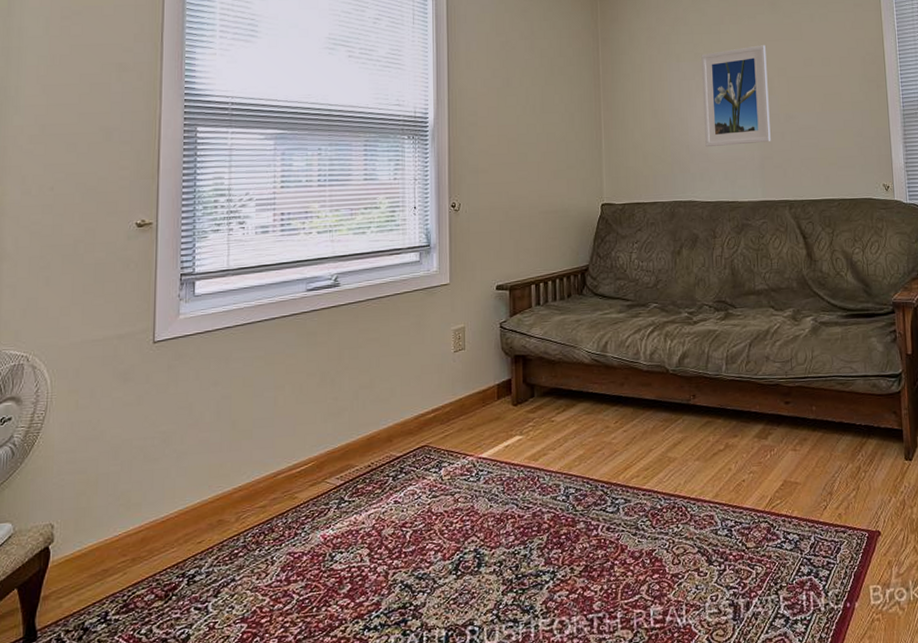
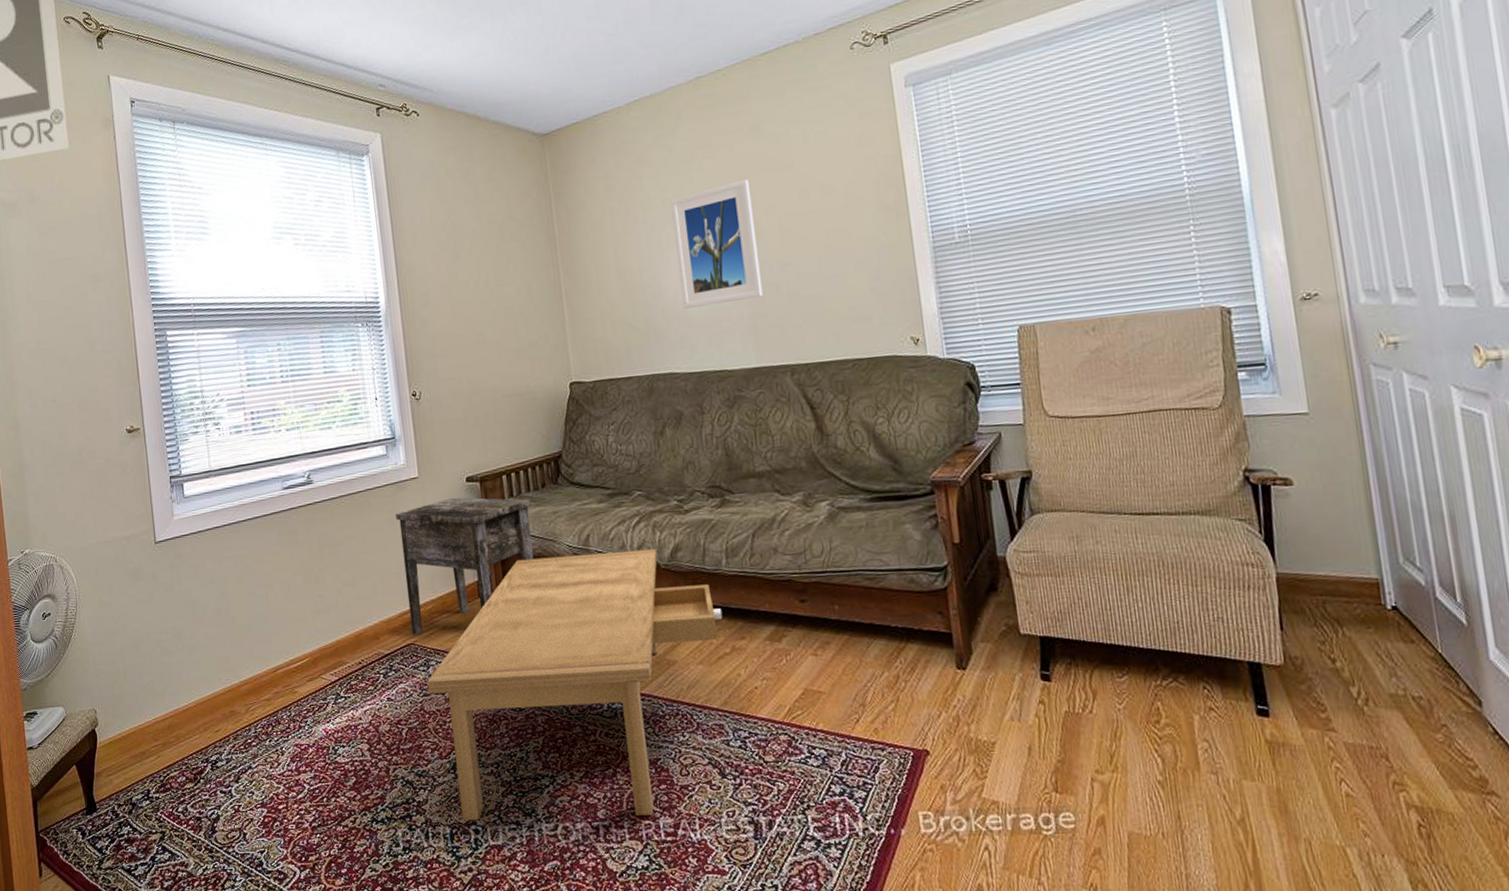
side table: none [422,304,556,437] -> present [395,497,534,635]
coffee table: none [437,355,720,622] -> present [427,548,723,821]

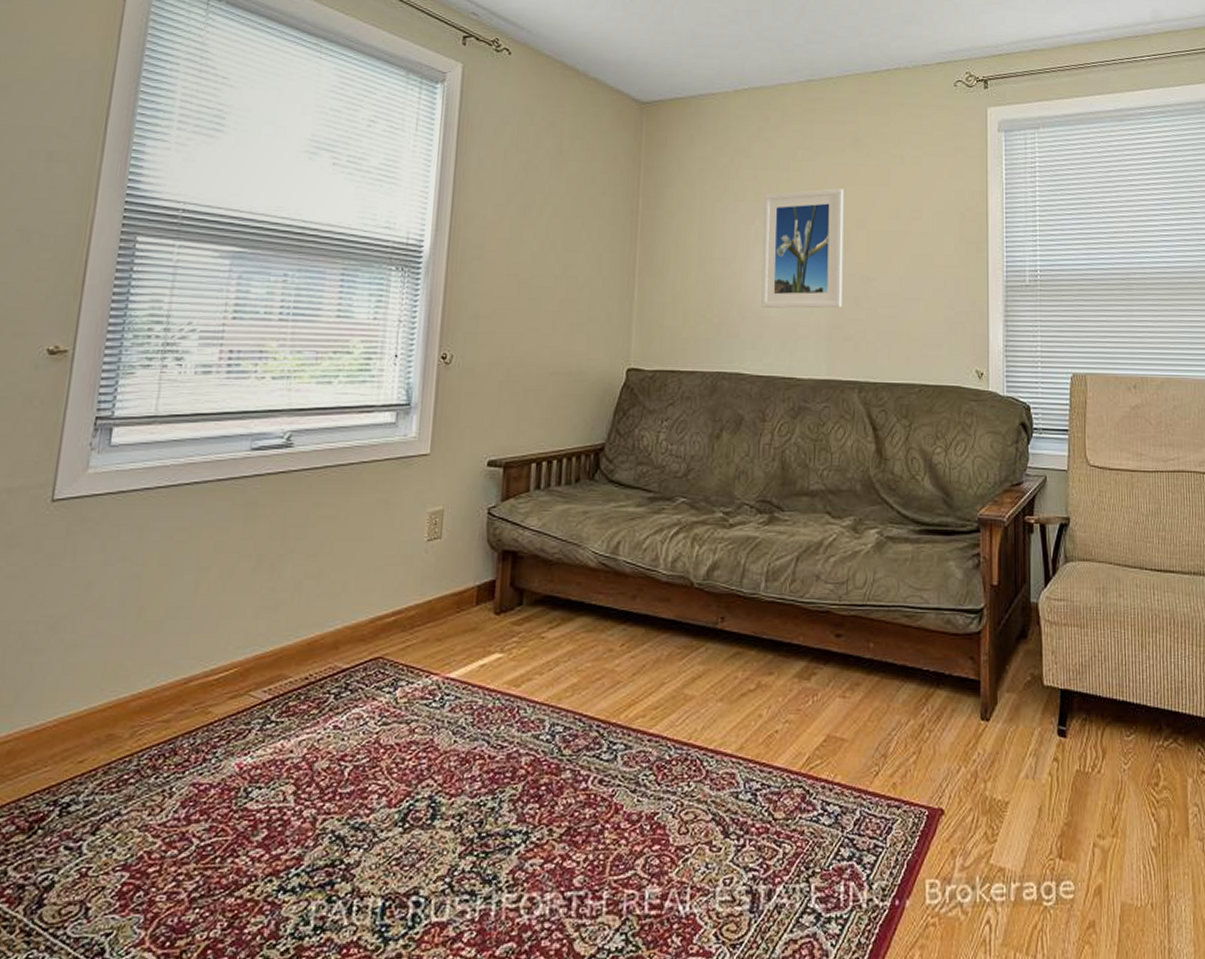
side table: present [395,497,534,635] -> none [383,483,559,647]
coffee table: present [427,548,723,821] -> none [389,564,753,890]

